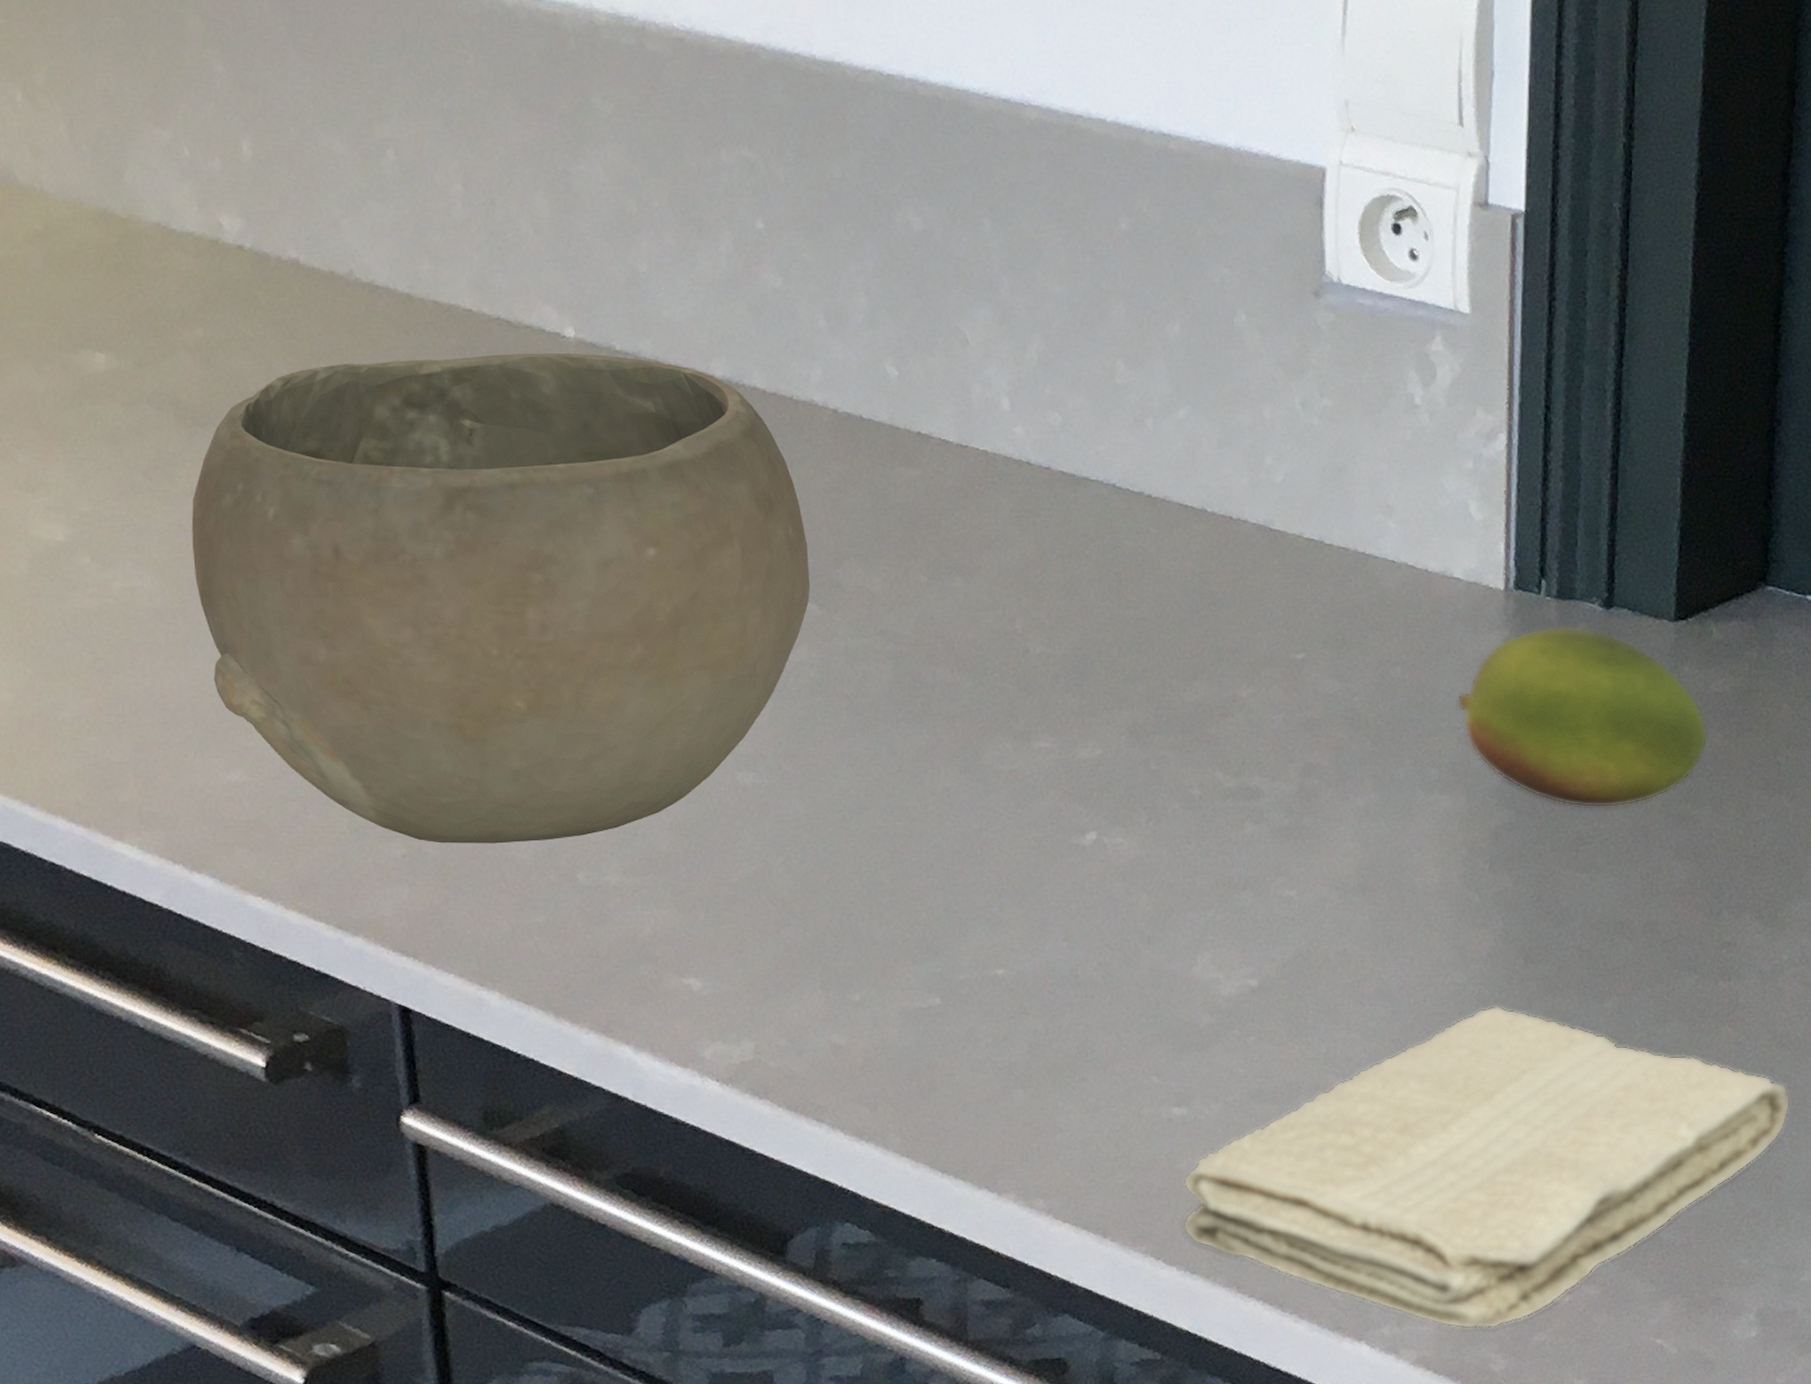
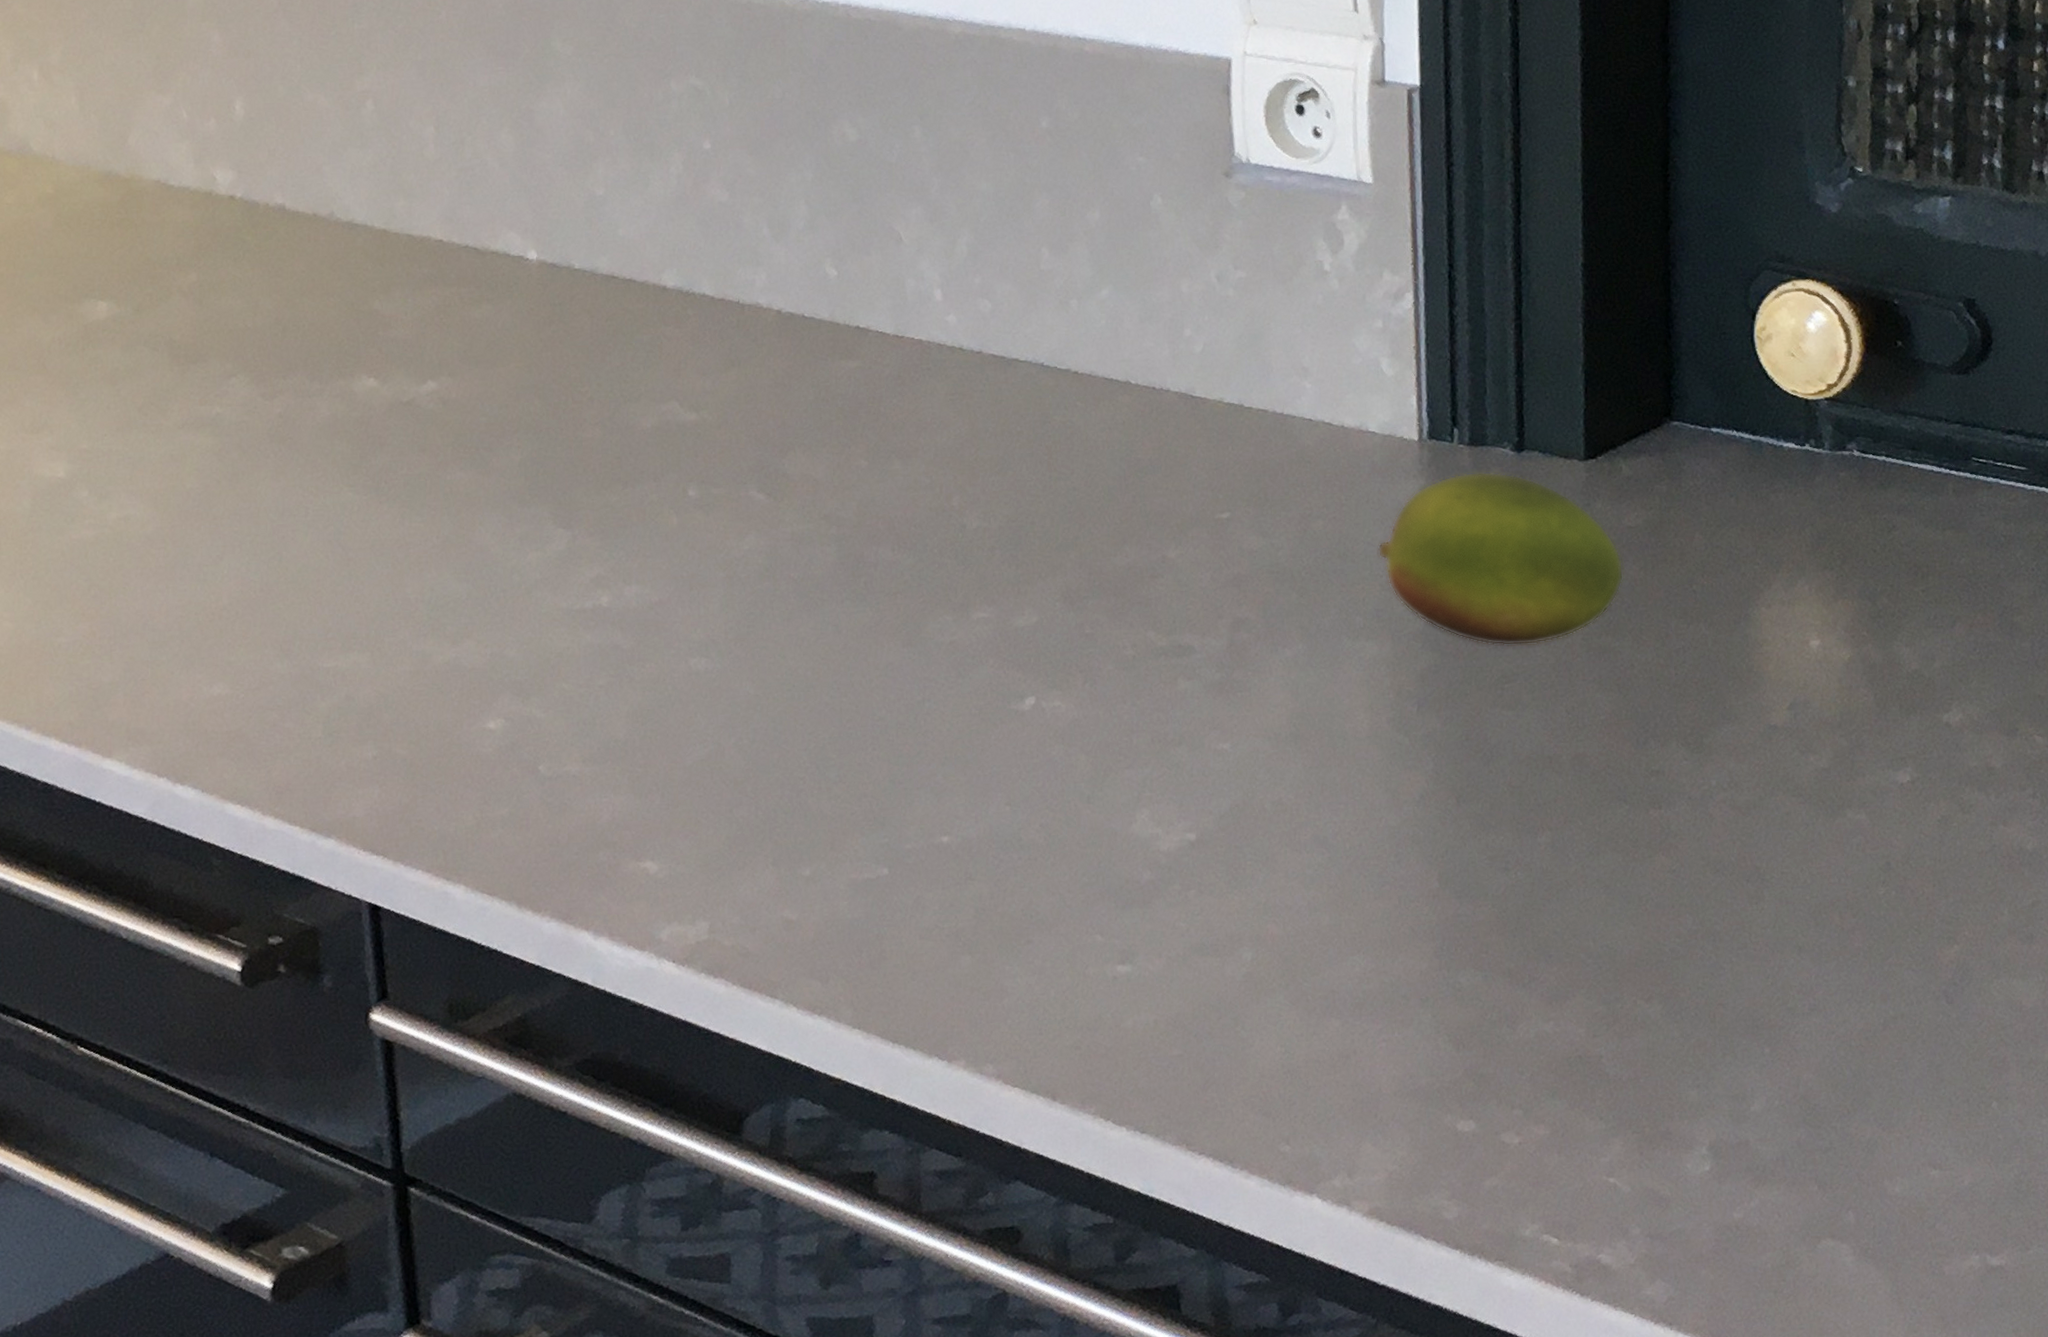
bowl: present [191,352,810,844] -> none [182,273,758,744]
washcloth: present [1182,1006,1791,1329] -> none [1130,846,1729,1177]

